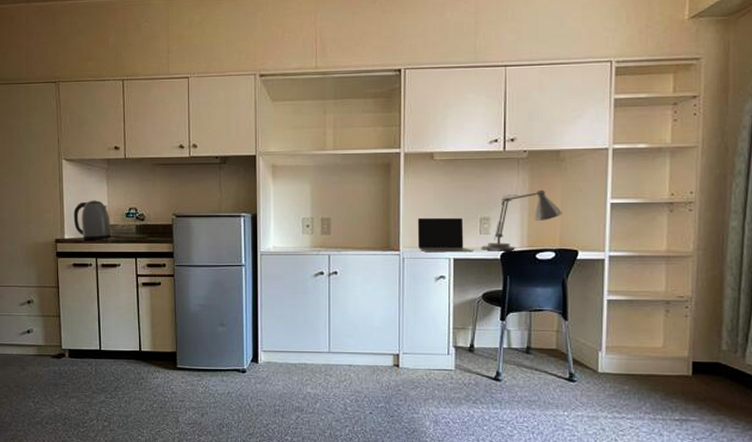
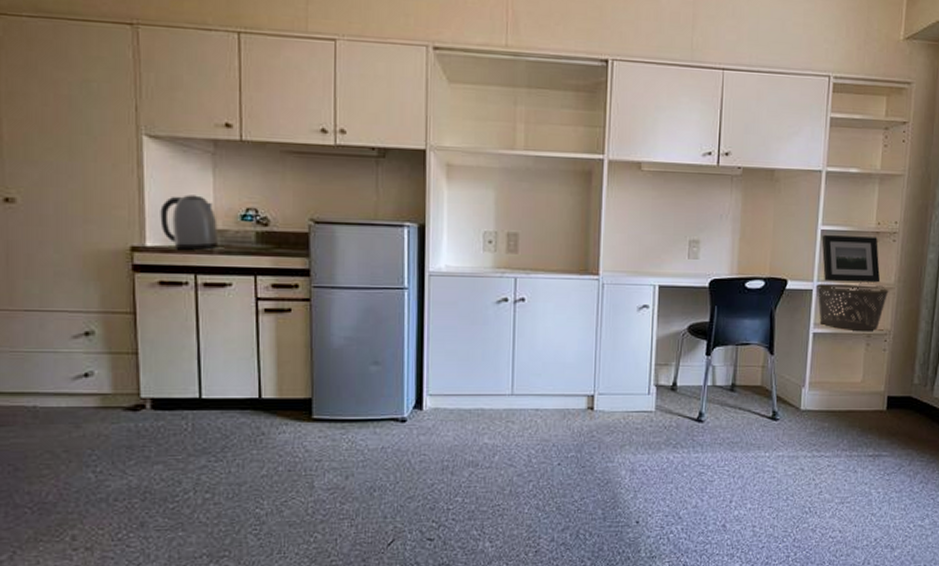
laptop: present [417,217,474,253] -> none [619,237,682,279]
desk lamp: present [481,189,562,251] -> none [689,211,774,279]
basket: none [609,252,688,299] -> present [817,283,889,332]
picture frame: none [611,207,678,251] -> present [821,234,881,283]

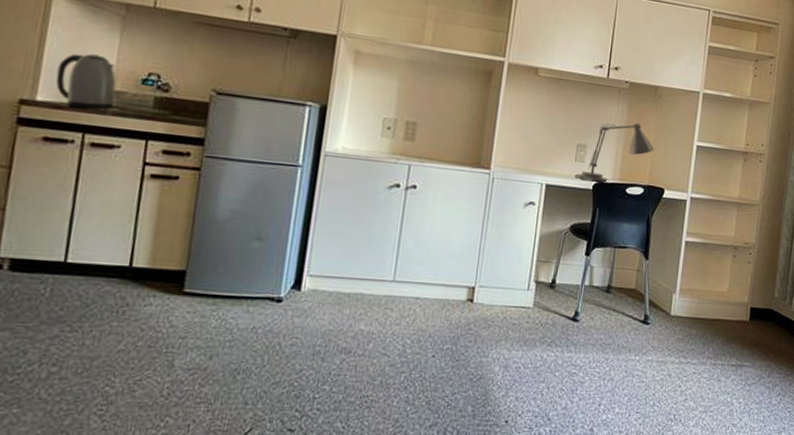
desk lamp: none [689,211,774,279] -> present [574,123,654,183]
basket: present [817,283,889,332] -> none [690,194,755,244]
picture frame: present [821,234,881,283] -> none [696,150,748,199]

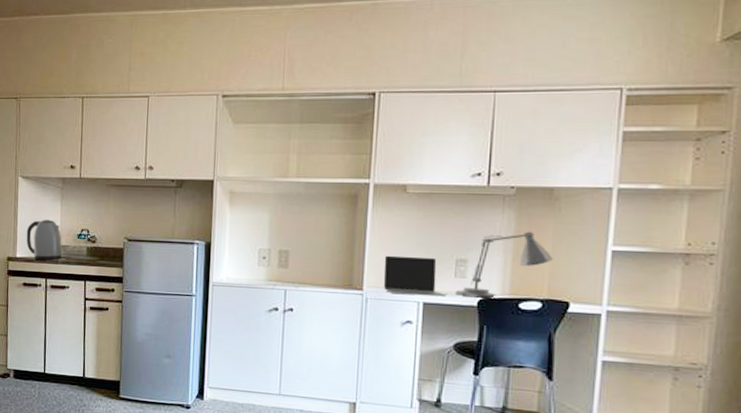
laptop: none [510,135,568,180] -> present [383,255,447,297]

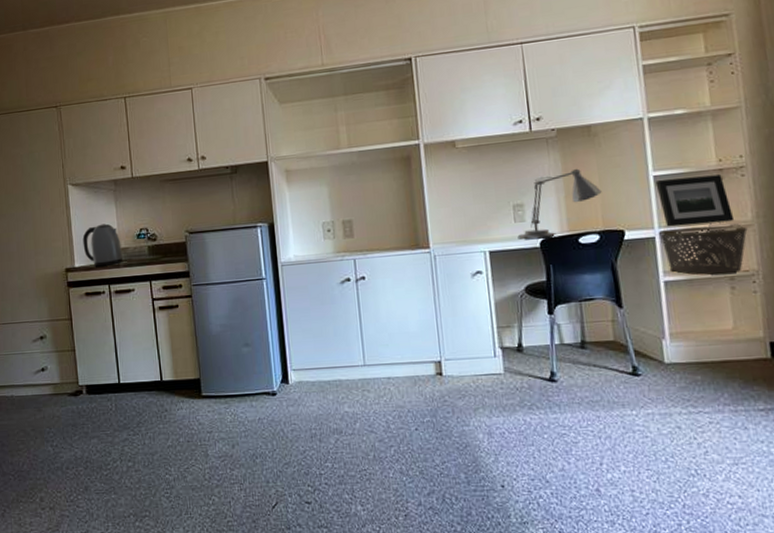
laptop: present [383,255,447,297] -> none [445,207,511,248]
basket: none [607,307,705,365] -> present [659,224,748,275]
picture frame: none [612,255,693,310] -> present [655,174,735,227]

